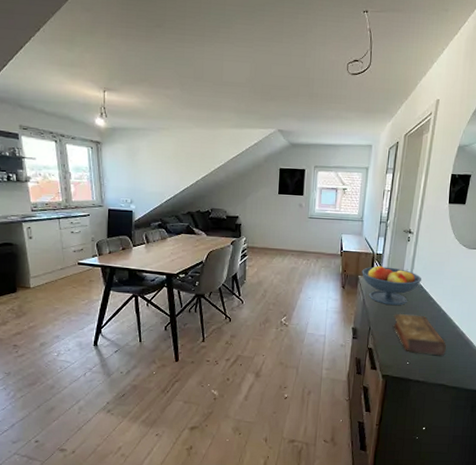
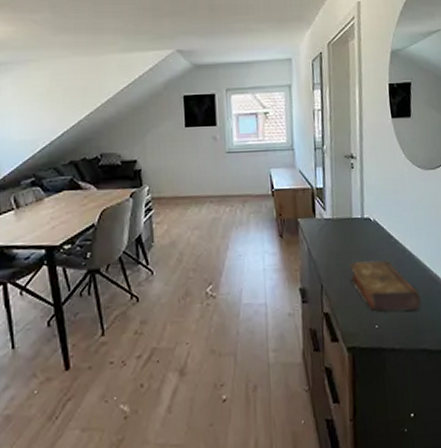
fruit bowl: present [362,265,421,306] -> none [301,202,376,253]

